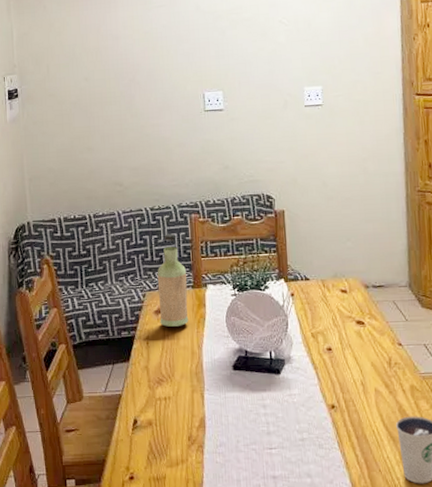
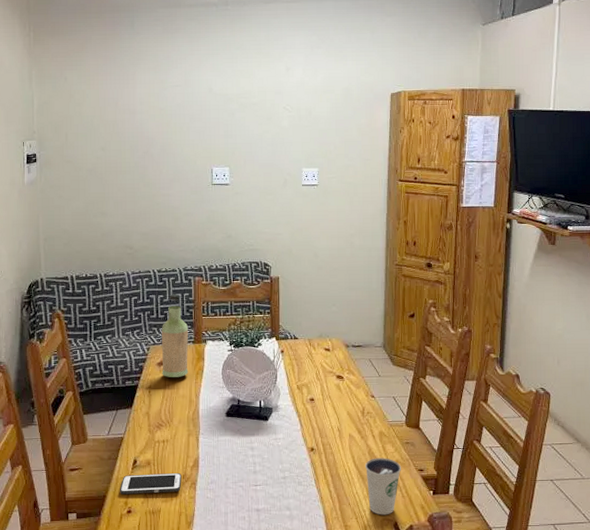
cell phone: none [120,435,188,458] -> present [120,473,182,494]

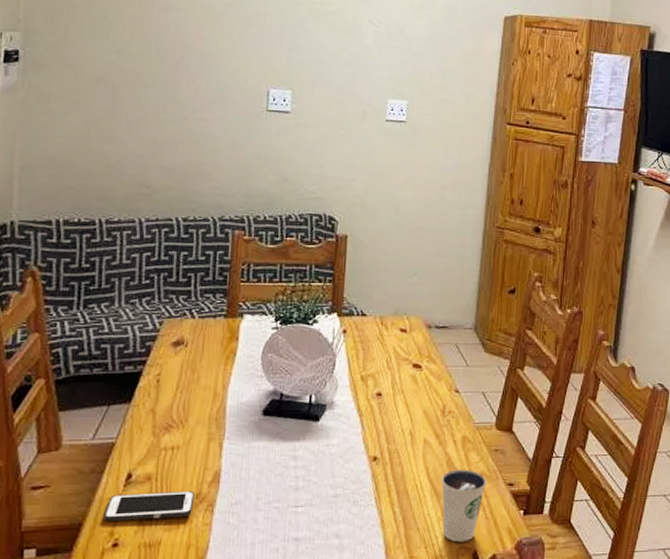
bottle: present [161,294,189,377] -> none [177,251,220,362]

